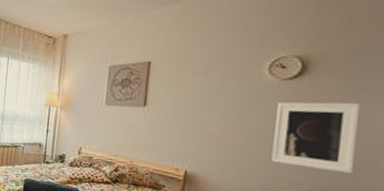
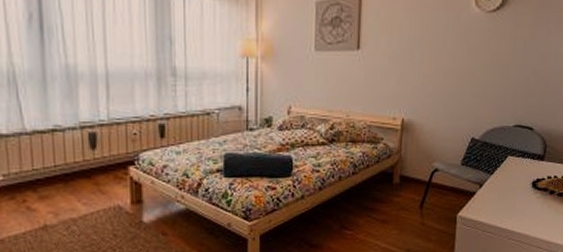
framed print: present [271,102,361,174] -> none [478,33,549,103]

